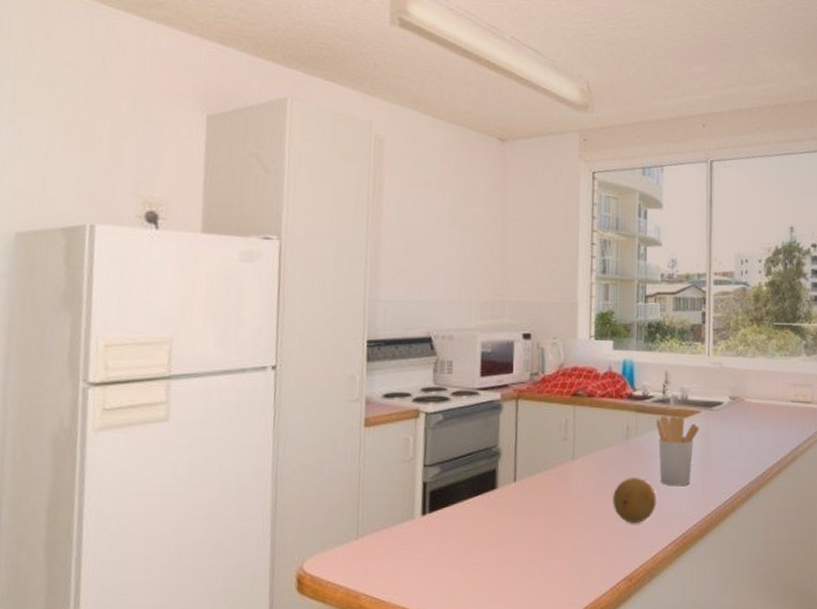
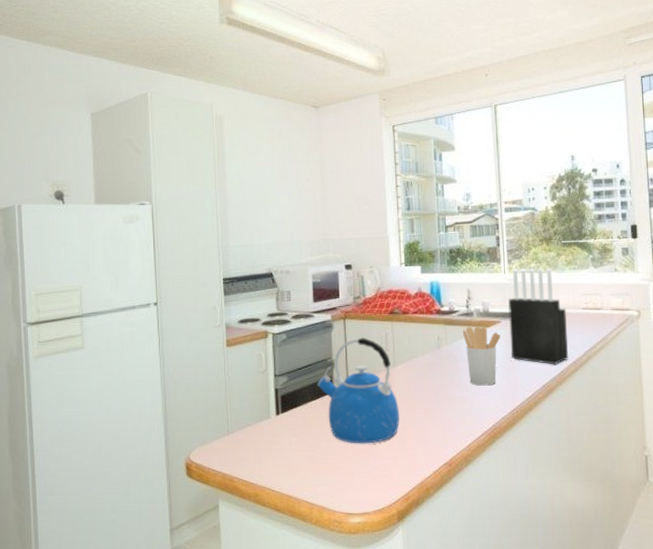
kettle: none [477,422,575,553] -> present [317,337,399,444]
fruit: present [613,478,657,523] -> none [430,380,468,417]
knife block: none [709,350,773,465] -> present [508,268,569,365]

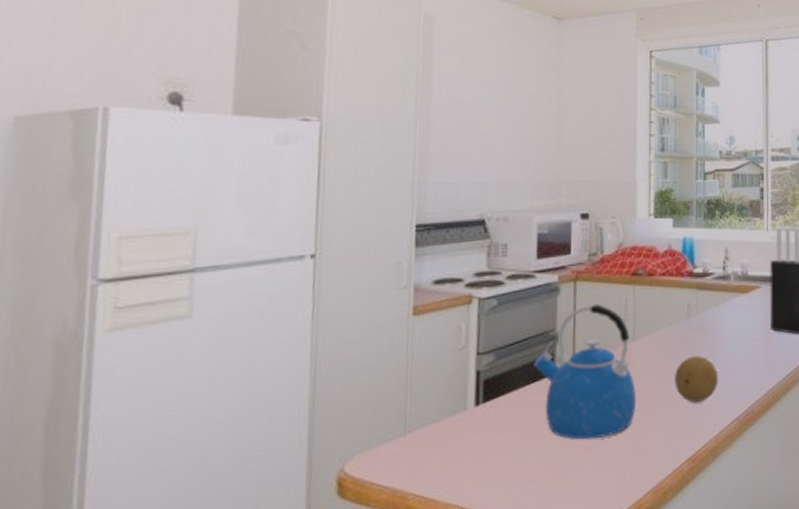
fruit: none [430,380,468,417] -> present [674,356,719,402]
utensil holder: present [462,327,501,386] -> none [716,292,760,363]

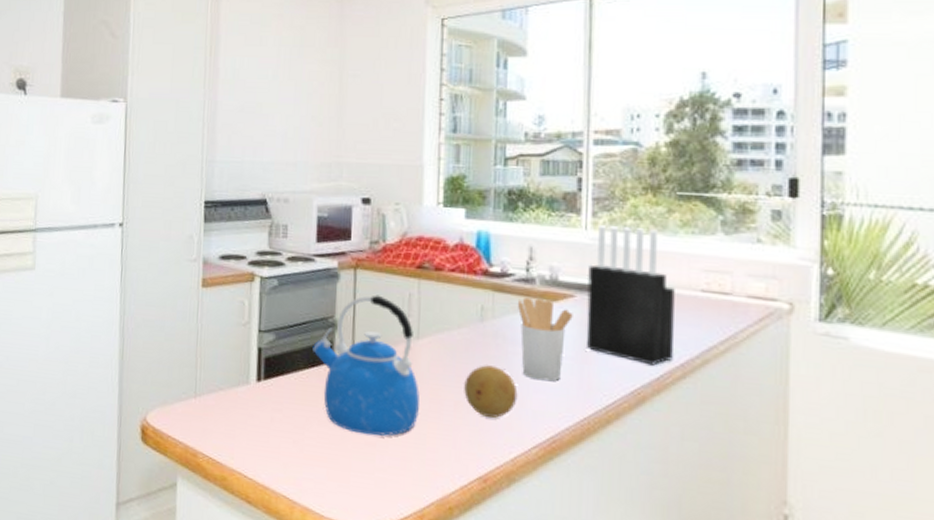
utensil holder: none [716,292,760,363] -> present [517,297,573,382]

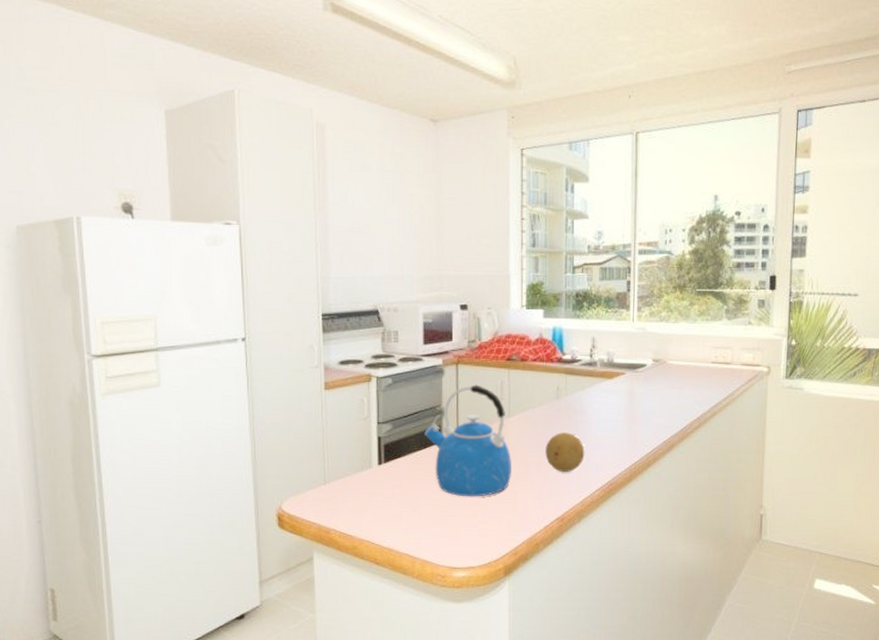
utensil holder: present [517,297,573,382] -> none [583,377,624,440]
knife block: present [586,224,675,366] -> none [633,317,694,421]

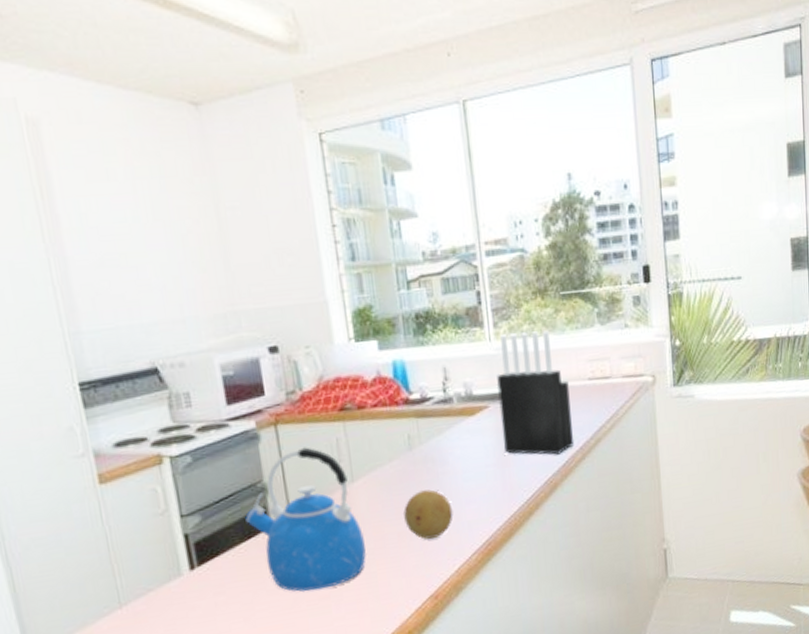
knife block: none [633,317,694,421] -> present [496,330,575,455]

